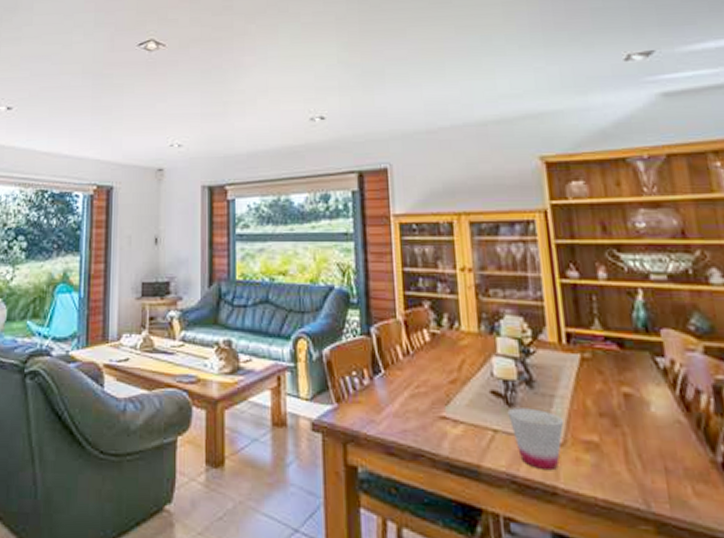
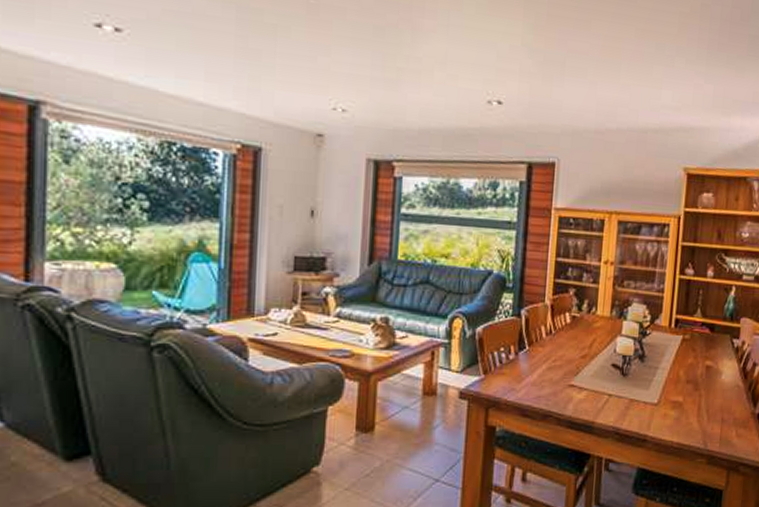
cup: present [507,408,564,471] -> none [621,377,662,424]

